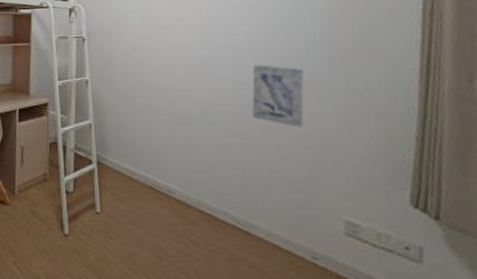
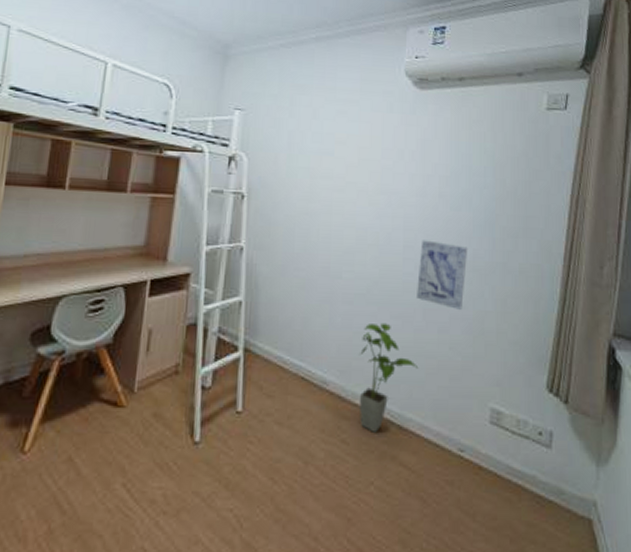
house plant: none [201,140,262,236] -> present [360,322,419,432]

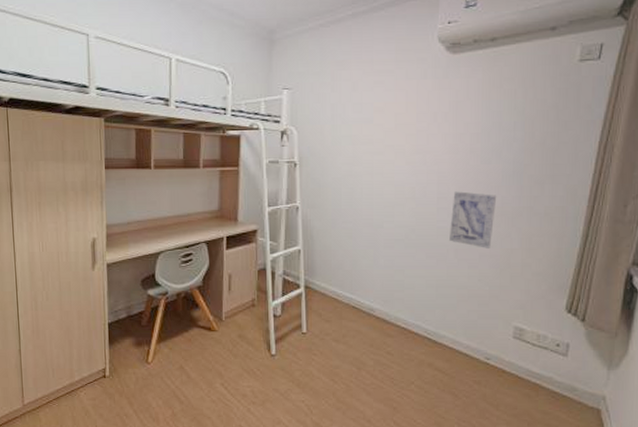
house plant: present [360,322,419,432] -> none [401,262,451,346]

